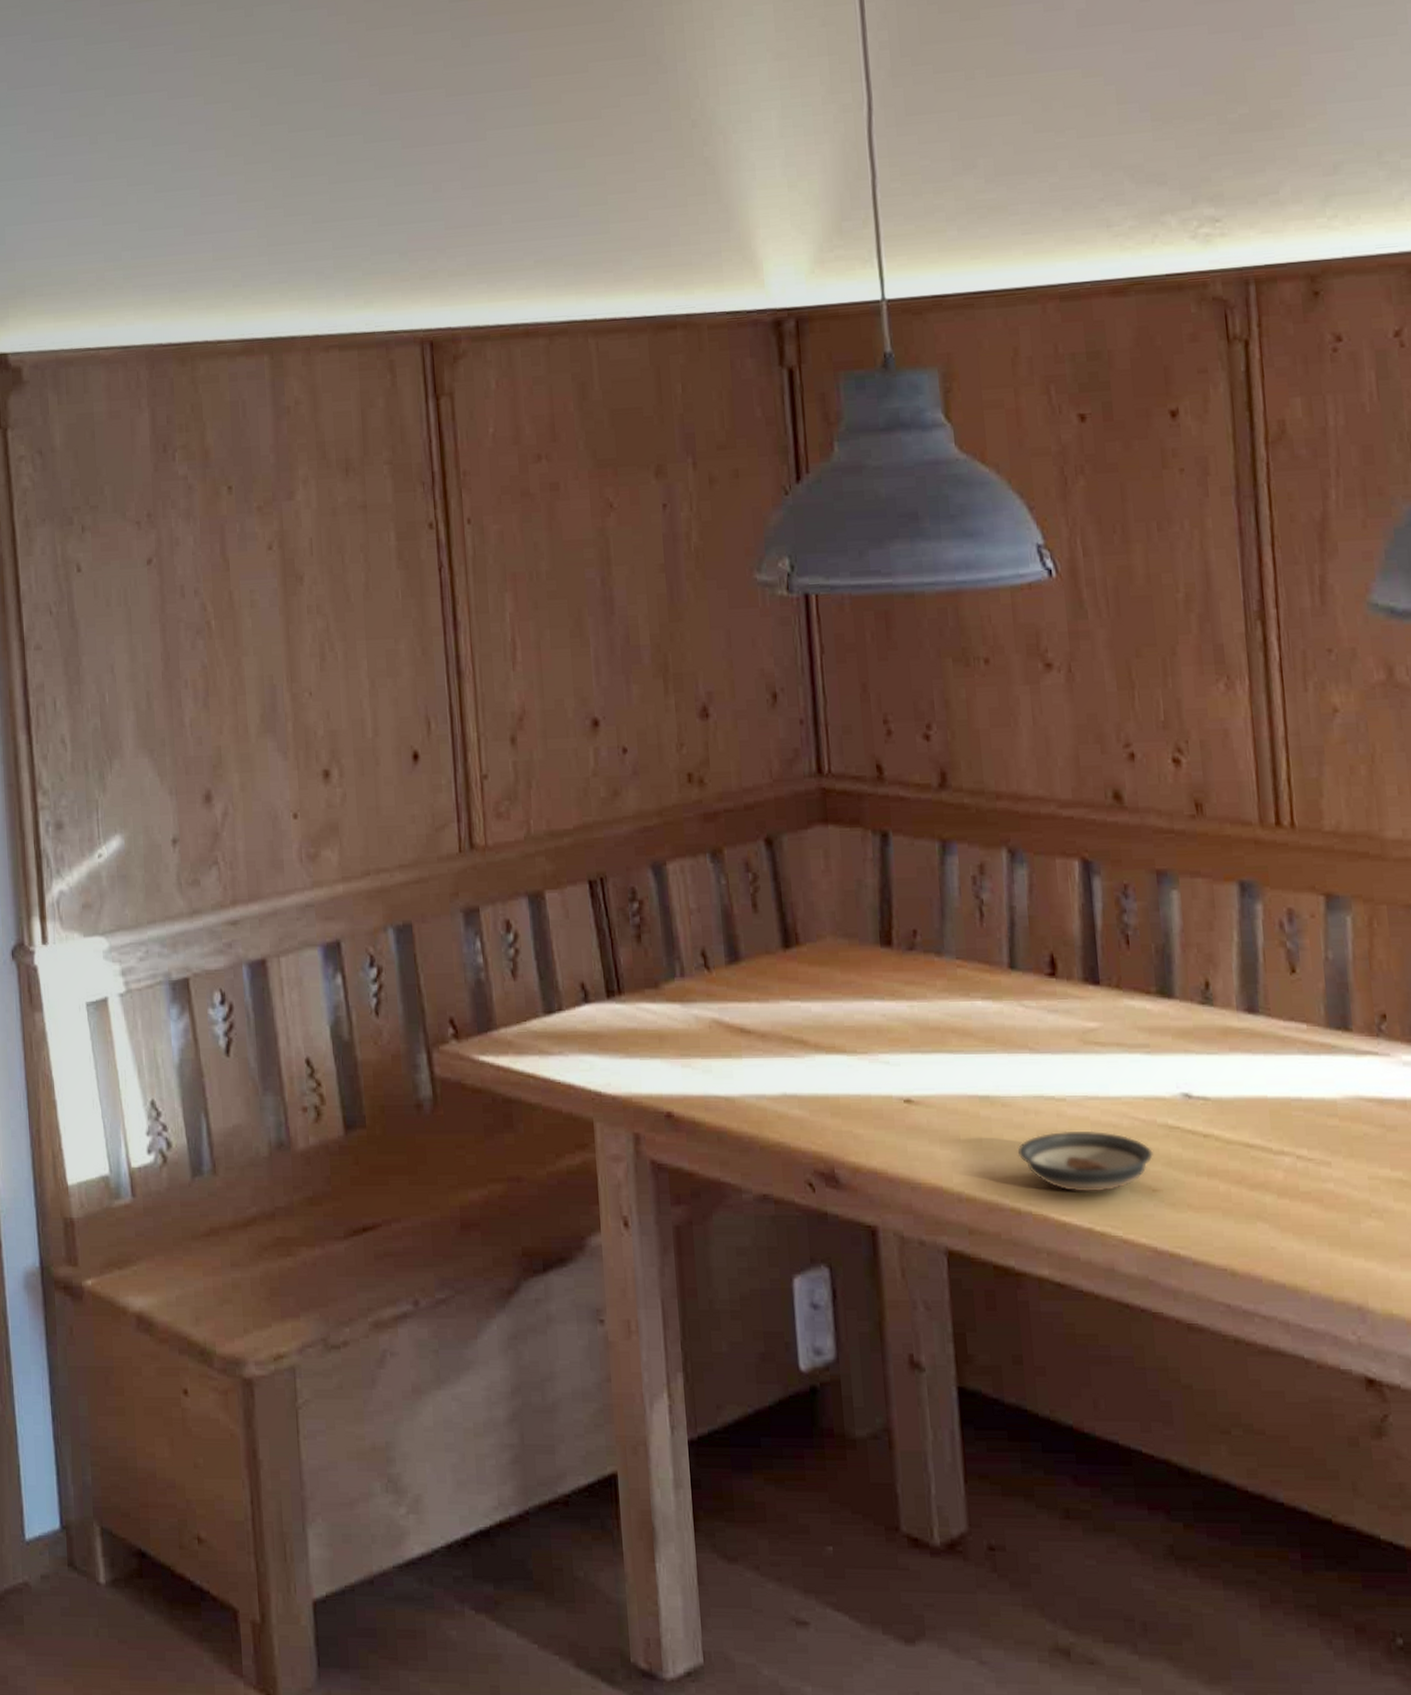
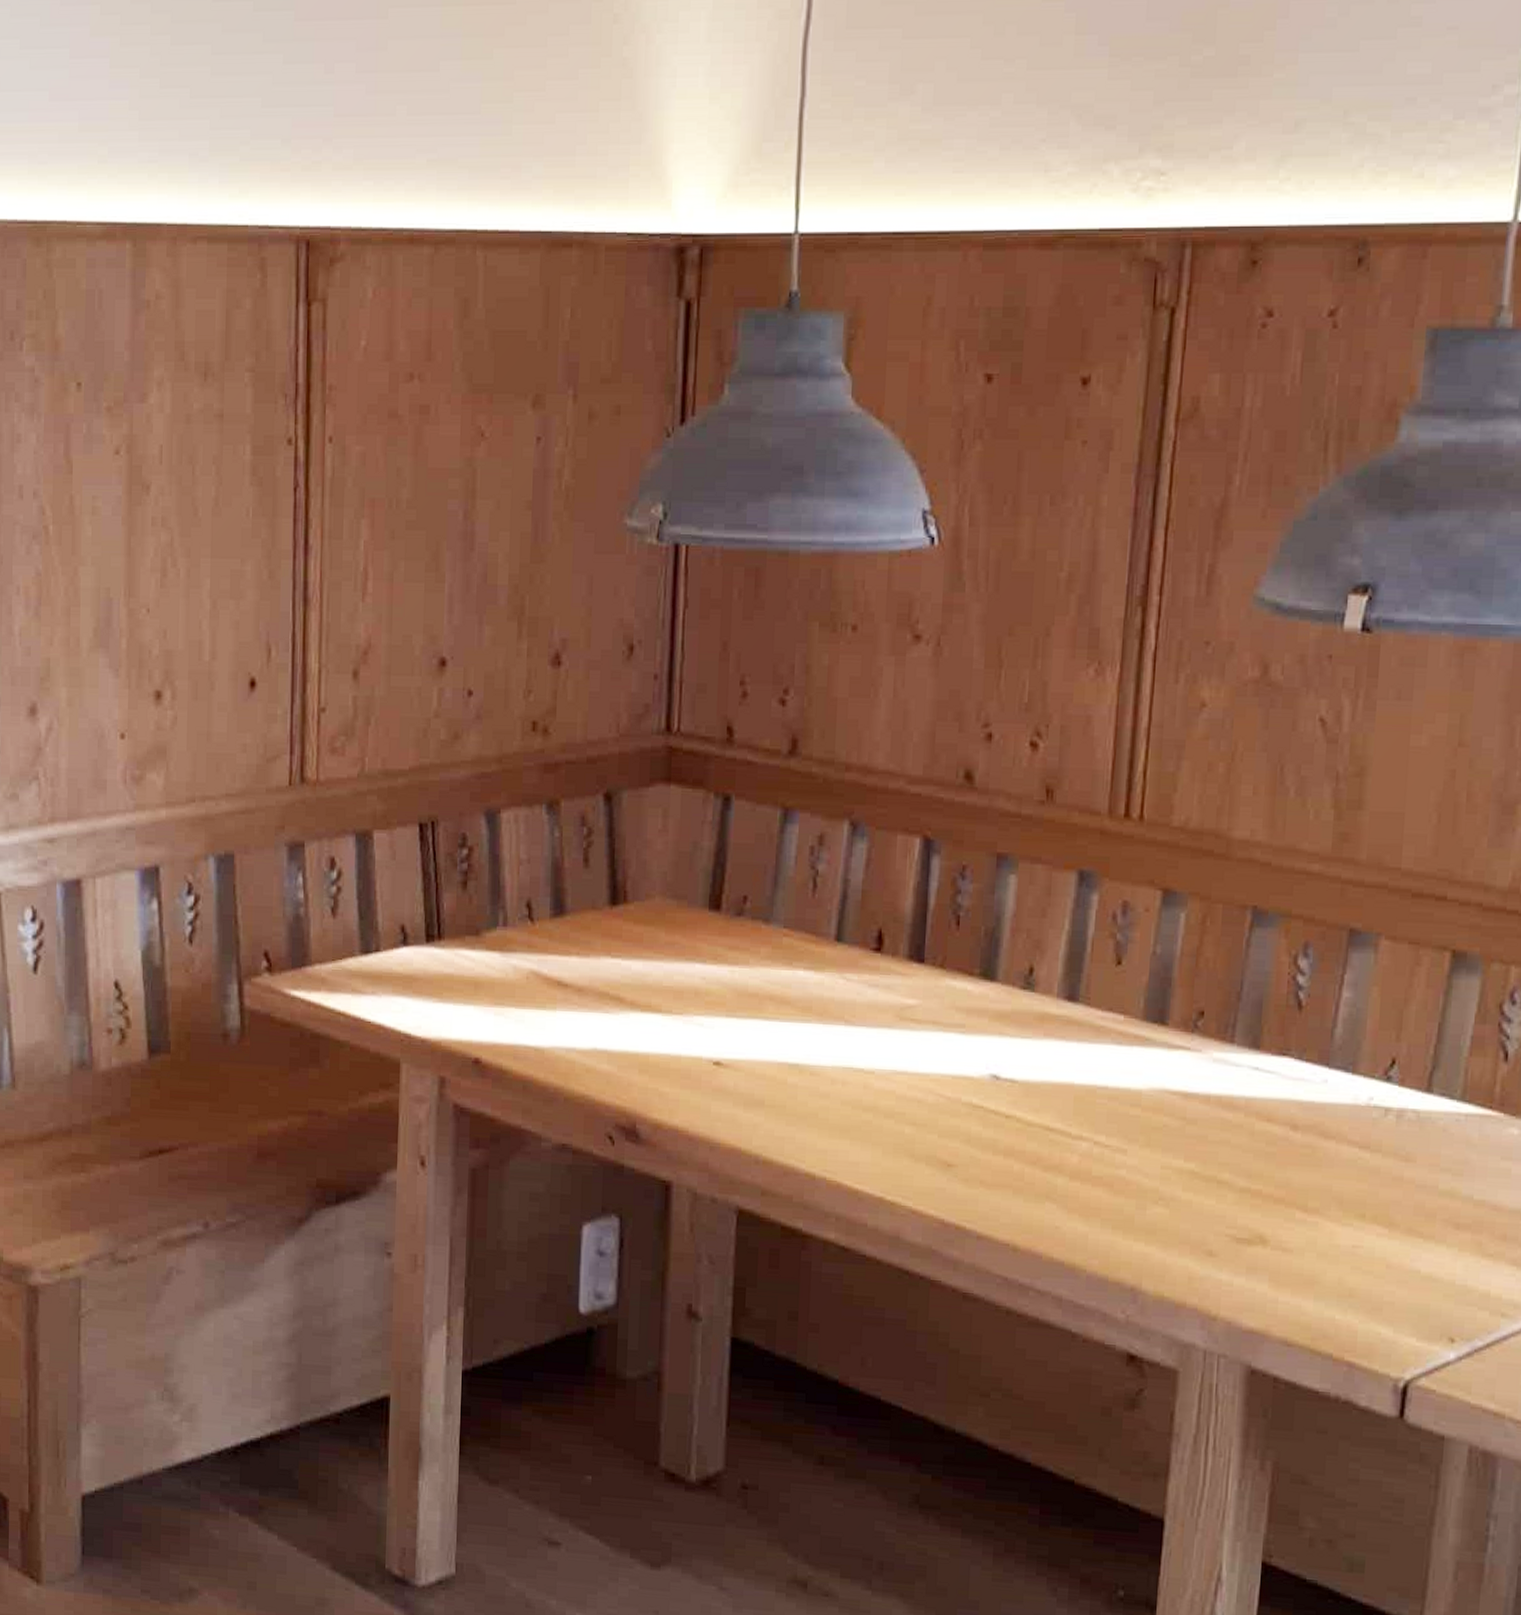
saucer: present [1017,1130,1153,1192] -> none [819,1102,953,1164]

